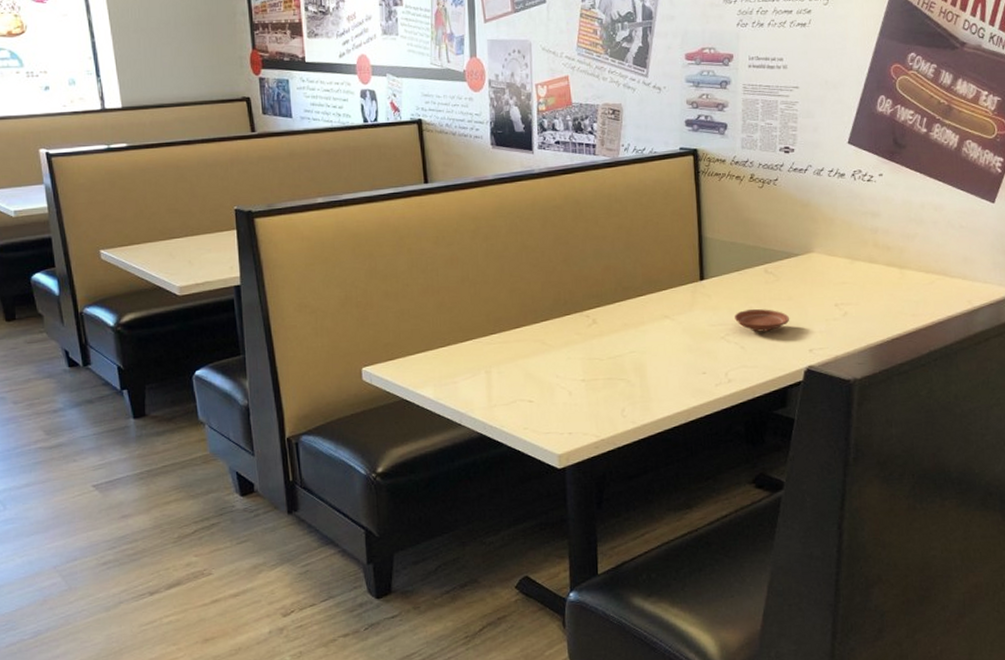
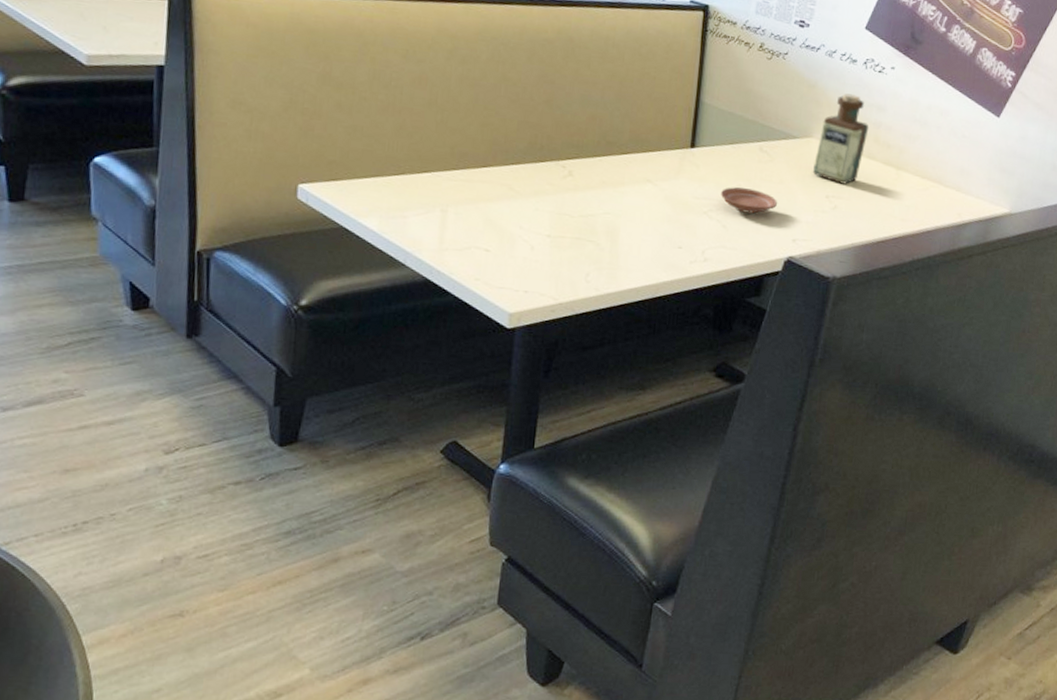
bottle: none [818,206,867,291] -> present [812,93,869,184]

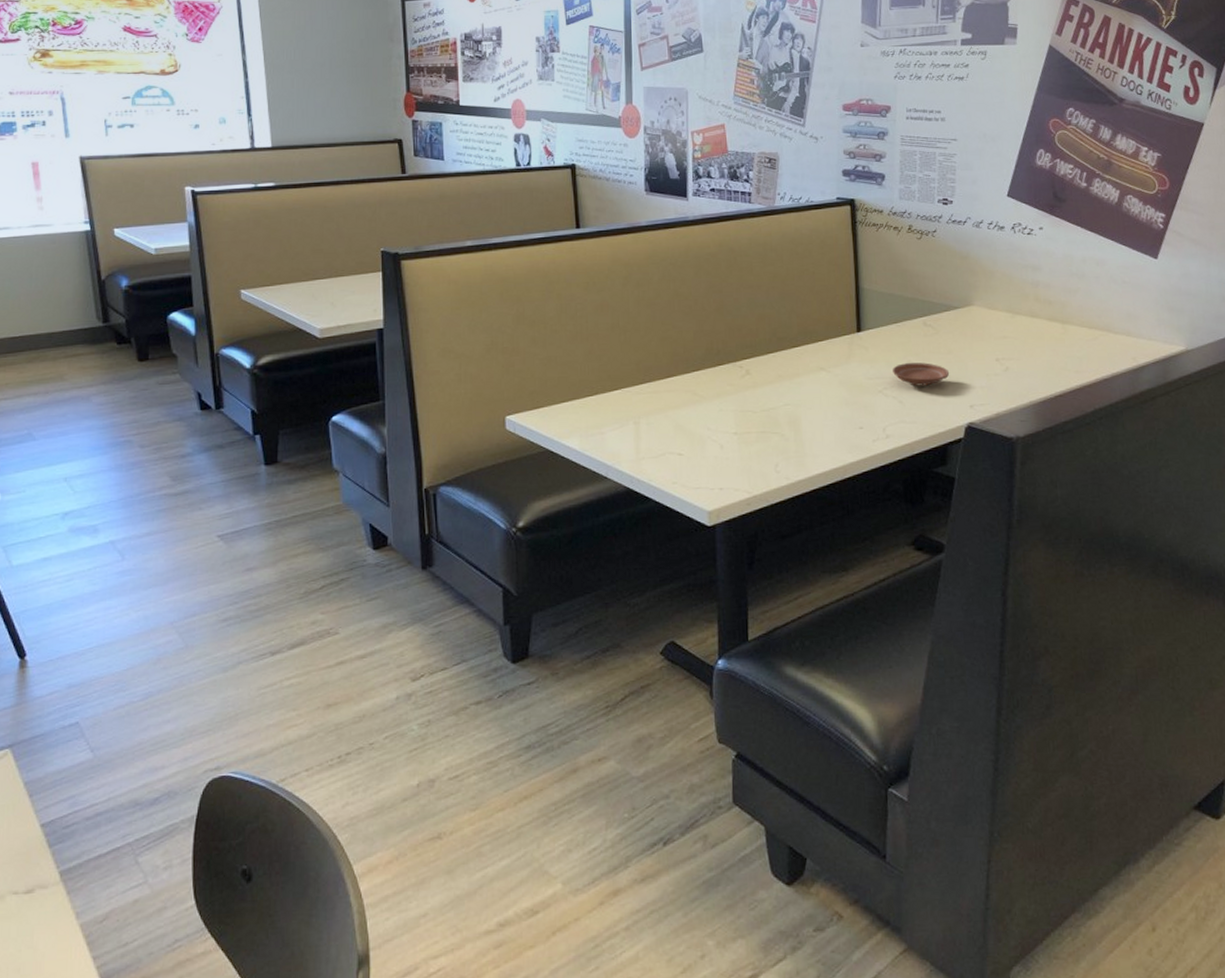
bottle: present [812,93,869,184] -> none [978,259,1028,346]

